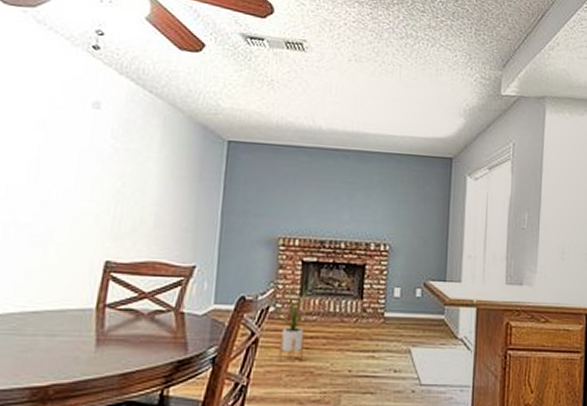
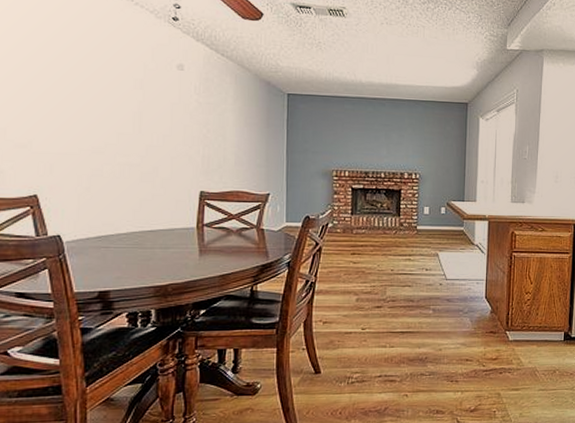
house plant: present [277,286,313,363] -> none [334,207,362,265]

